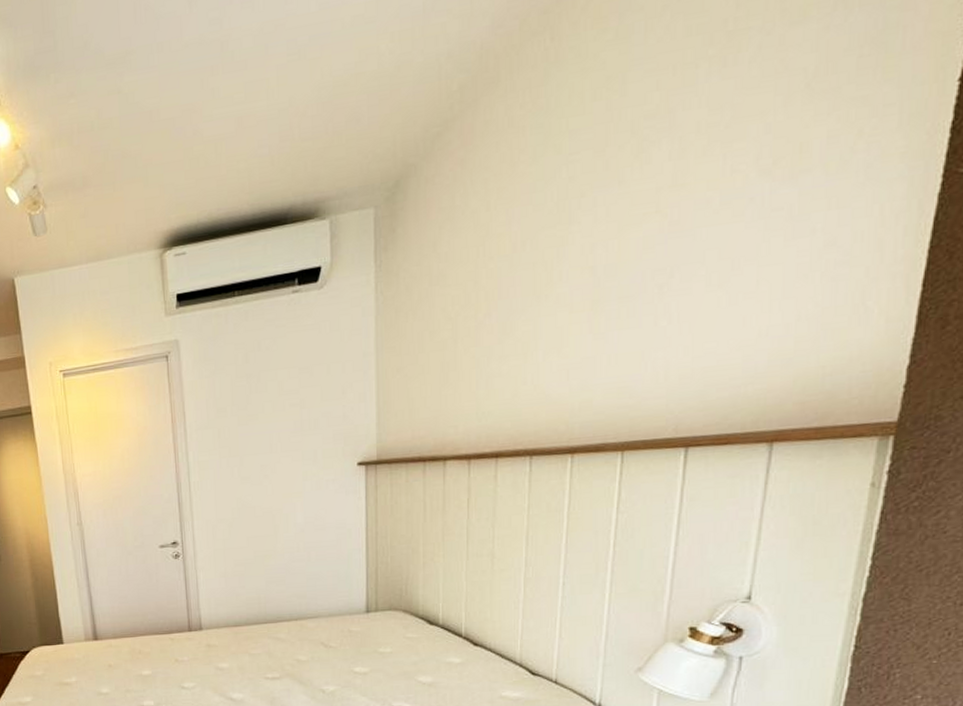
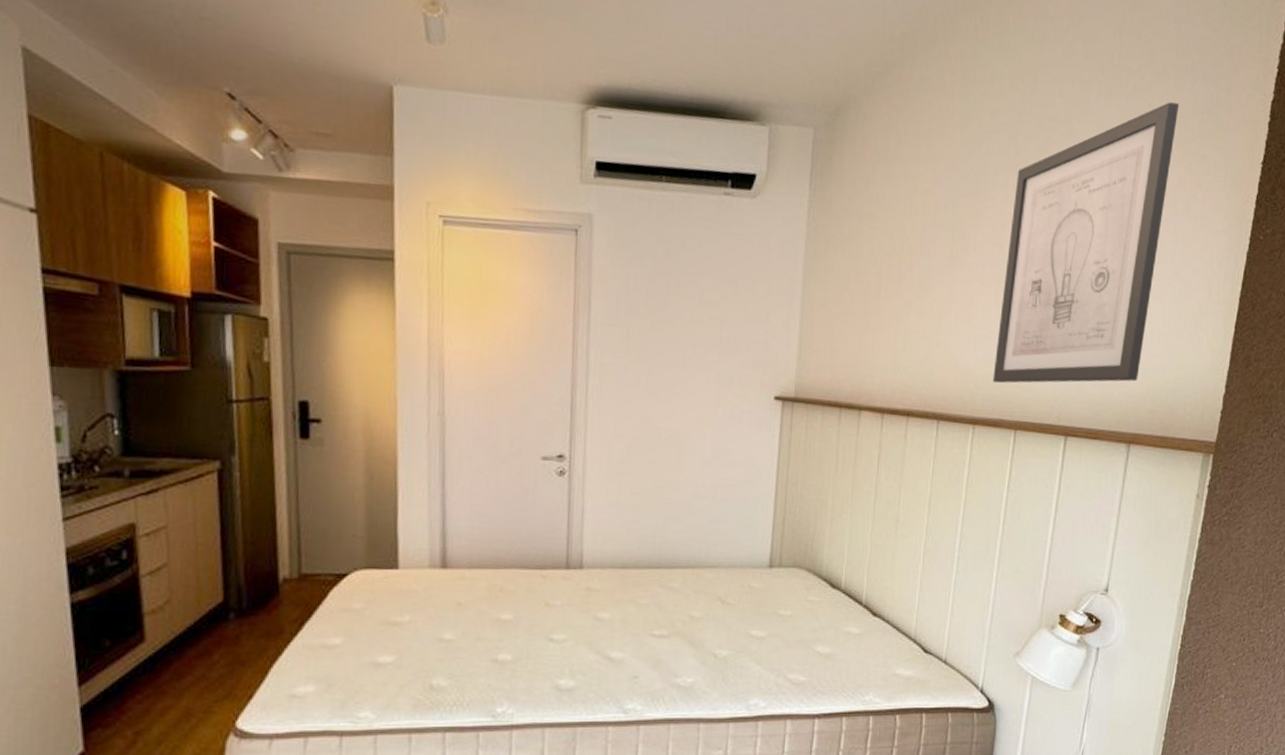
wall art: none [591,46,826,409] -> present [992,102,1179,384]

